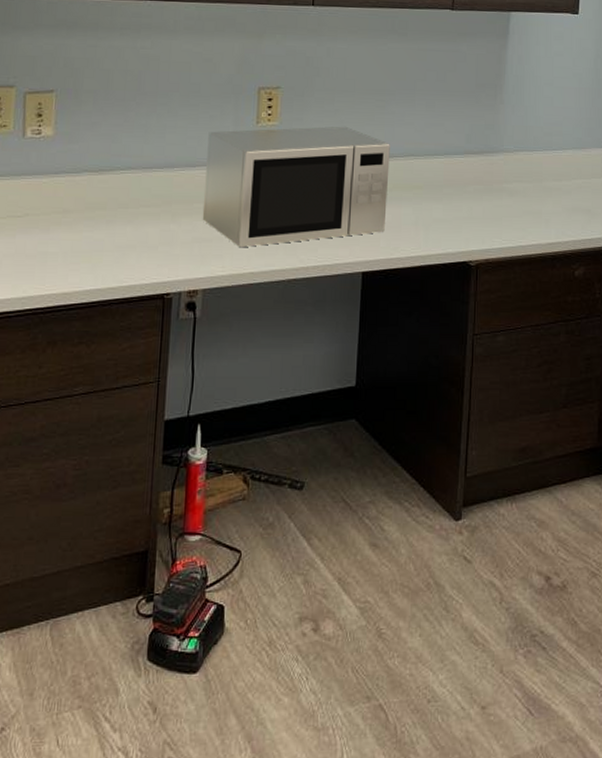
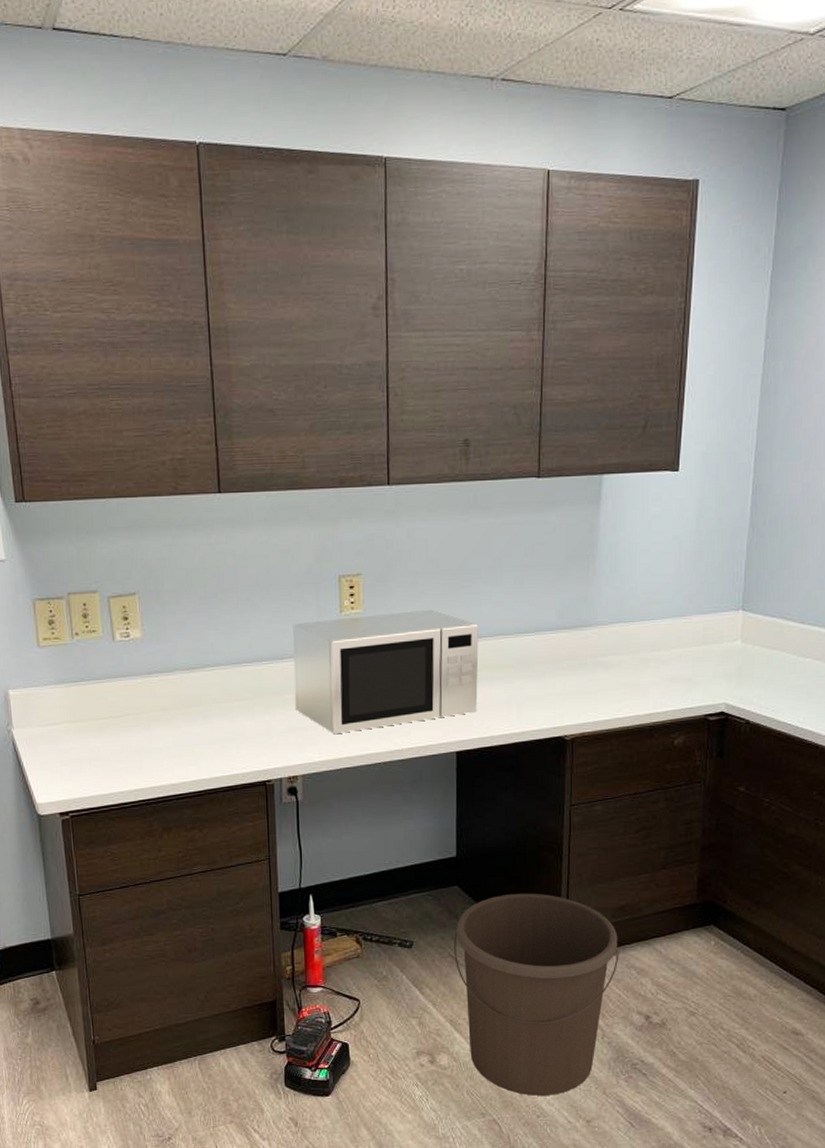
bucket: none [347,430,519,675] -> present [454,893,619,1096]

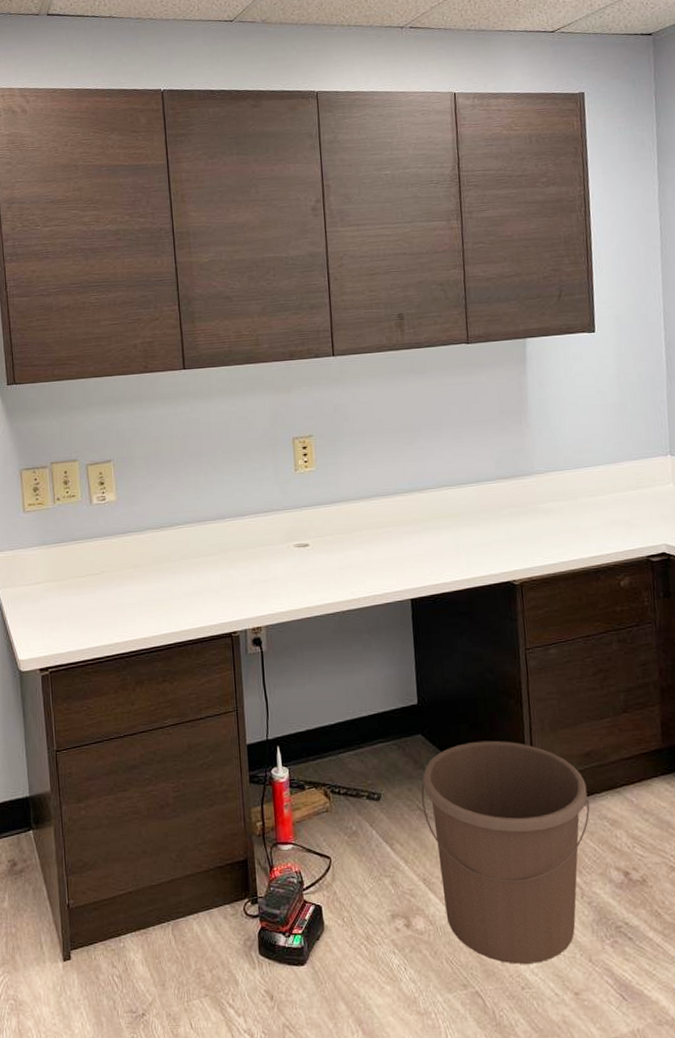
microwave: present [293,609,479,735] -> none [252,465,428,586]

